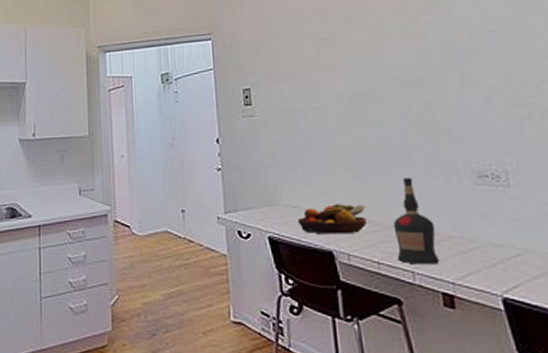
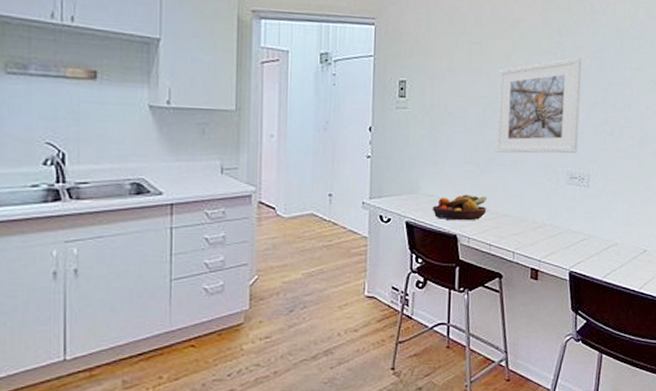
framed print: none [357,34,482,153] -> present [495,57,582,154]
liquor bottle: present [393,178,440,265] -> none [504,175,535,246]

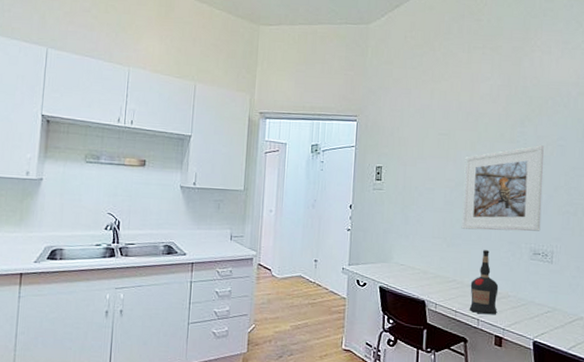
fruit bowl: present [432,194,488,221] -> none [402,265,454,289]
liquor bottle: none [504,175,535,246] -> present [469,250,499,315]

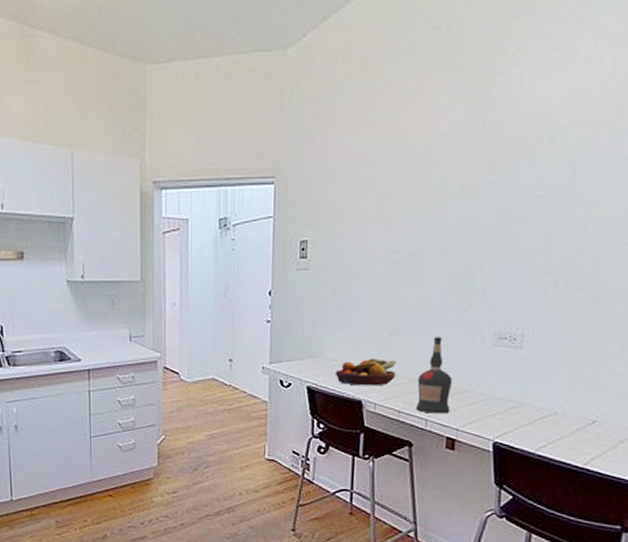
fruit bowl: none [402,265,454,289] -> present [334,358,397,386]
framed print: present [461,145,544,232] -> none [407,198,518,313]

